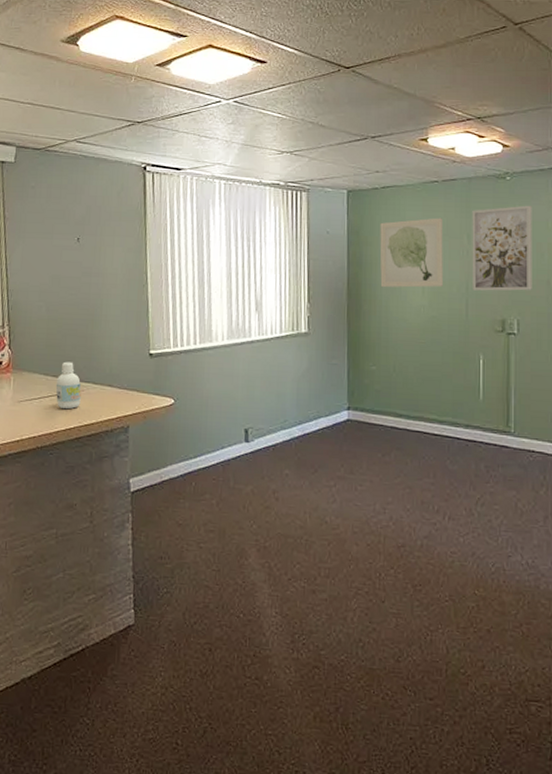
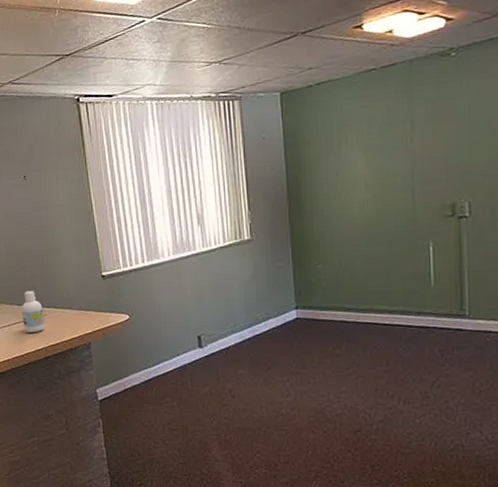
wall art: present [380,218,443,288] -> none [317,107,386,187]
wall art: present [472,205,532,291] -> none [415,79,484,178]

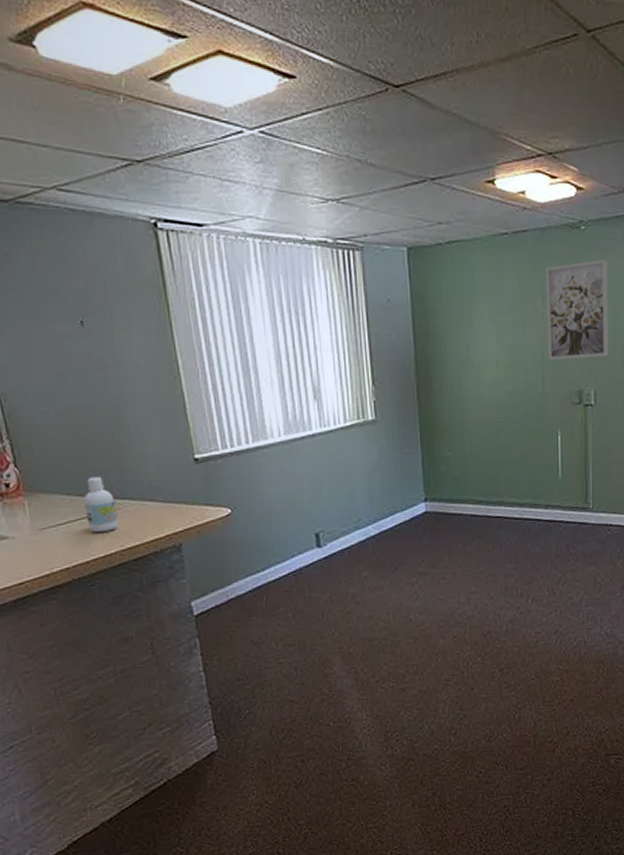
wall art: none [415,79,484,178] -> present [546,259,609,360]

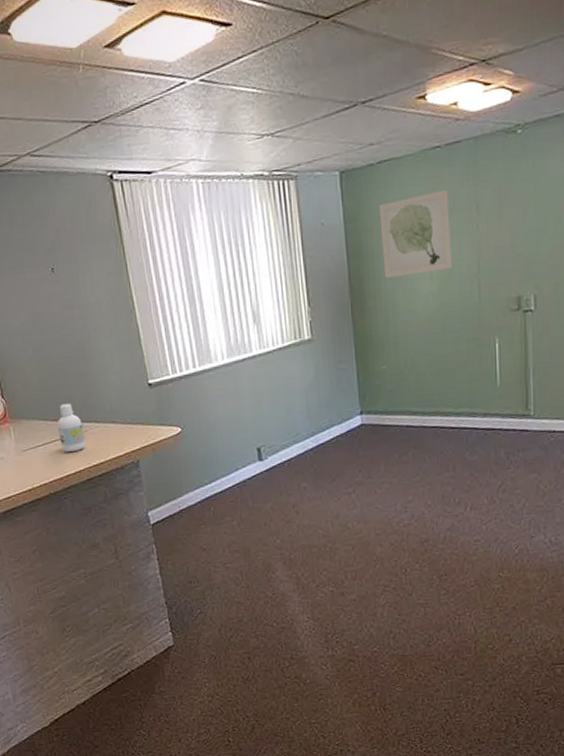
wall art: none [447,277,517,363] -> present [379,189,452,279]
wall art: present [546,259,609,360] -> none [480,160,549,268]

